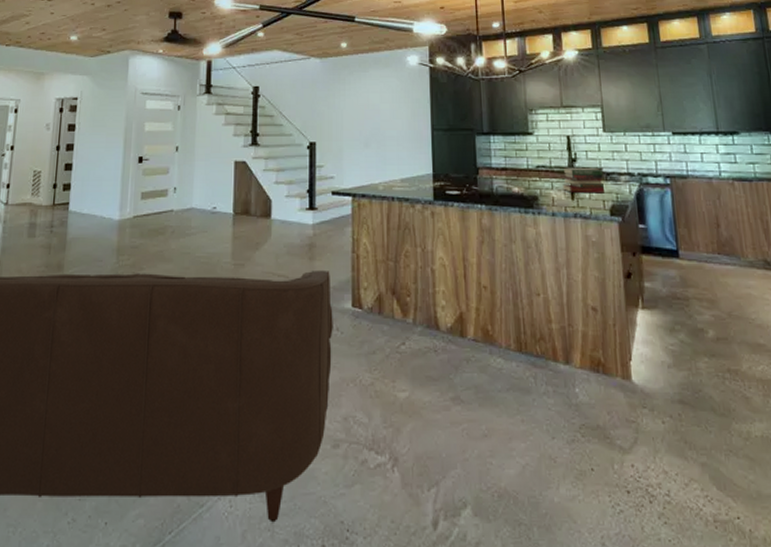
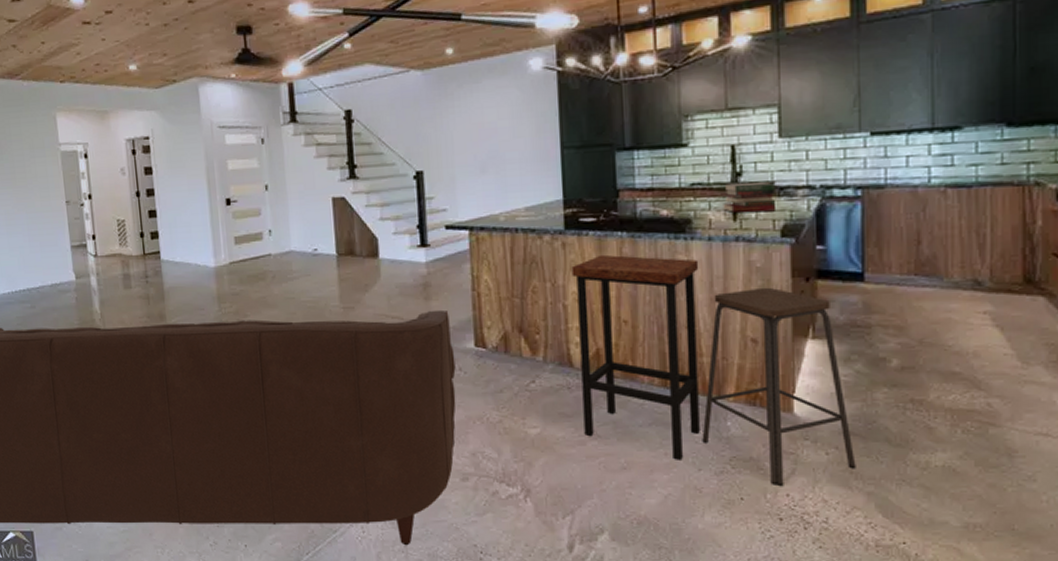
bar stool: none [439,224,552,427] -> present [571,254,700,460]
bar stool: none [554,260,689,457] -> present [702,287,856,487]

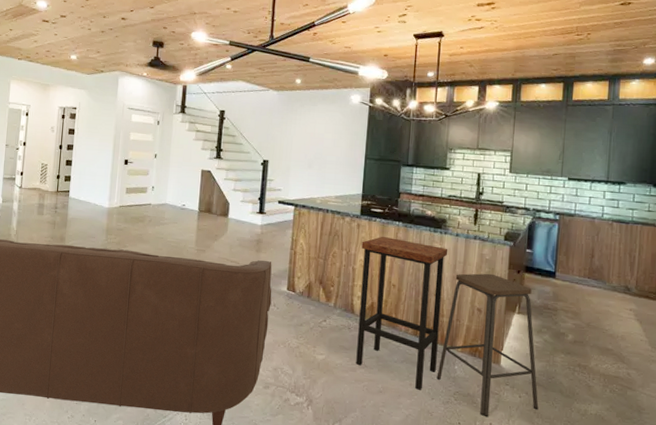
books: present [723,181,777,214] -> none [468,198,505,222]

